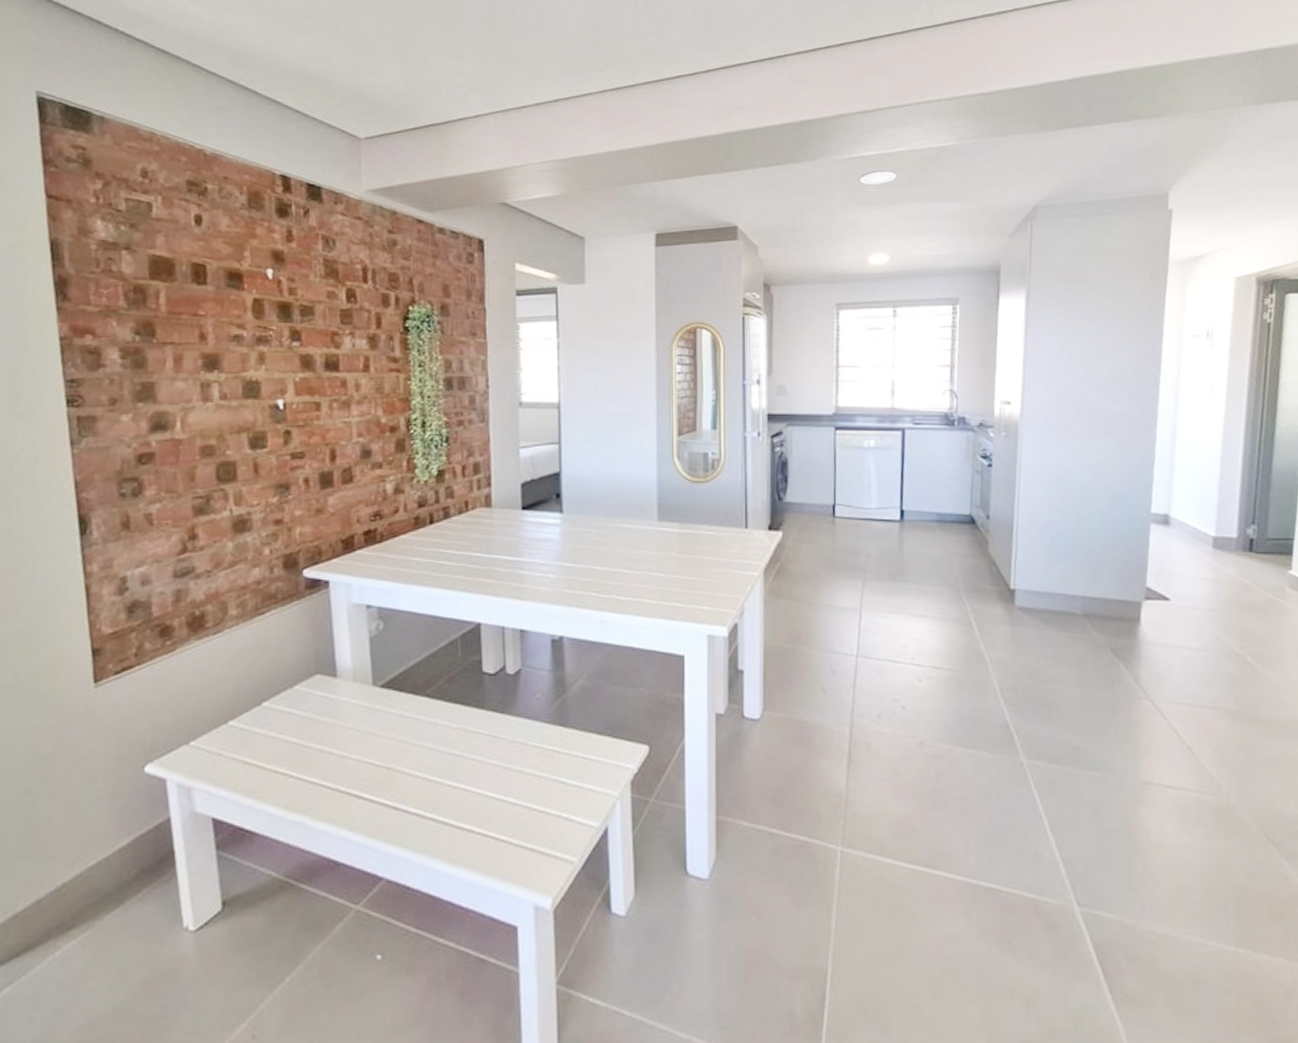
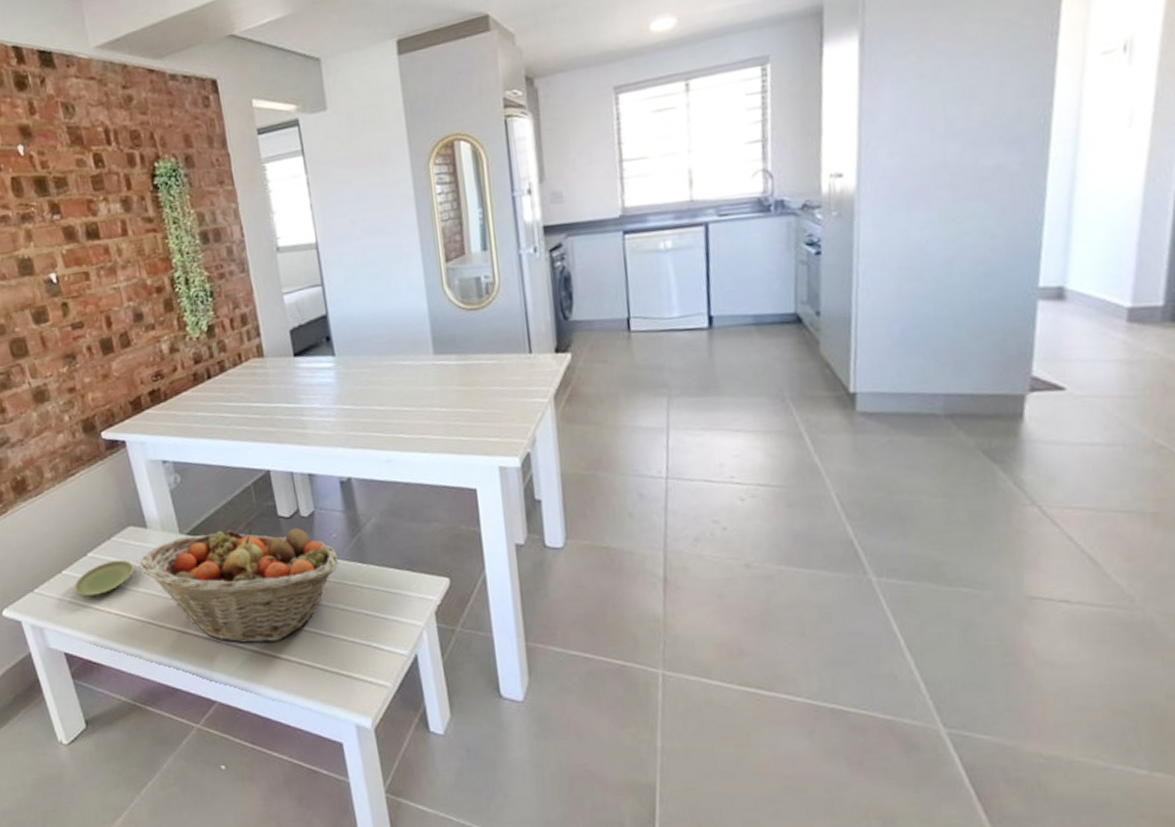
plate: none [239,711,315,751] -> present [74,559,135,596]
fruit basket: none [321,683,540,812] -> present [139,528,339,644]

